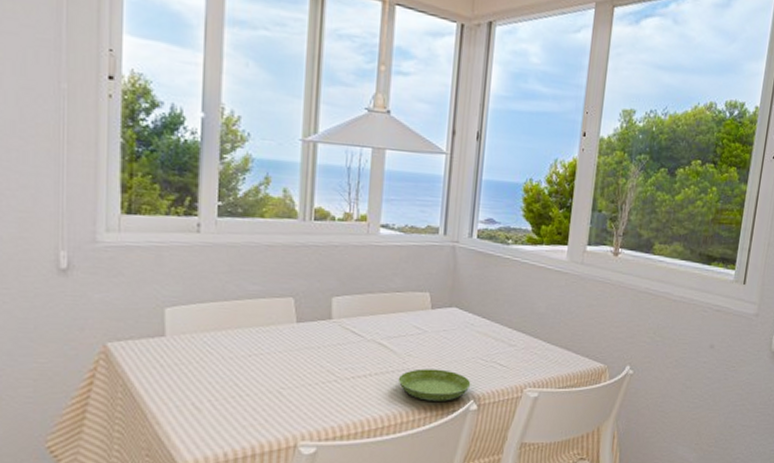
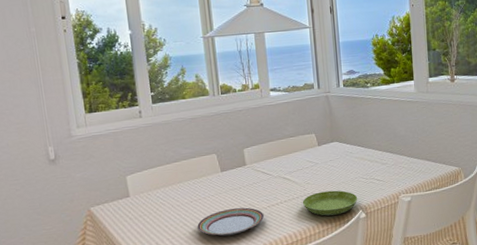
plate: none [252,373,346,408] -> present [197,207,265,236]

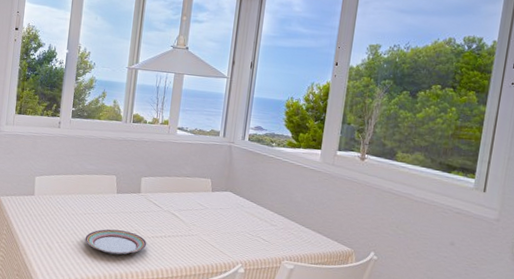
saucer: present [302,190,358,216] -> none [184,236,240,263]

